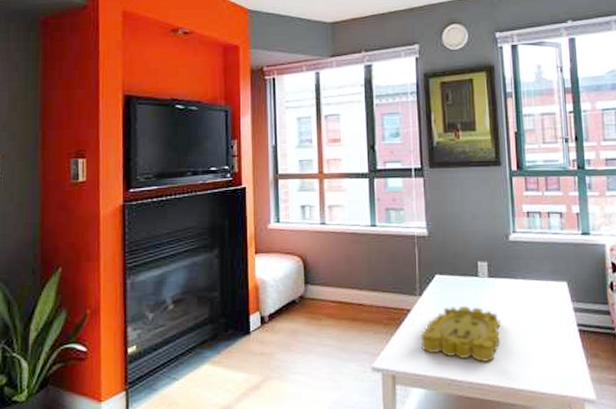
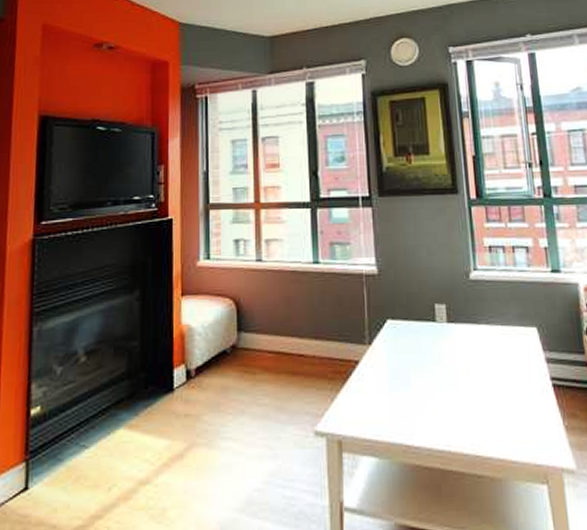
decorative tray: present [421,306,501,362] -> none [371,357,463,424]

